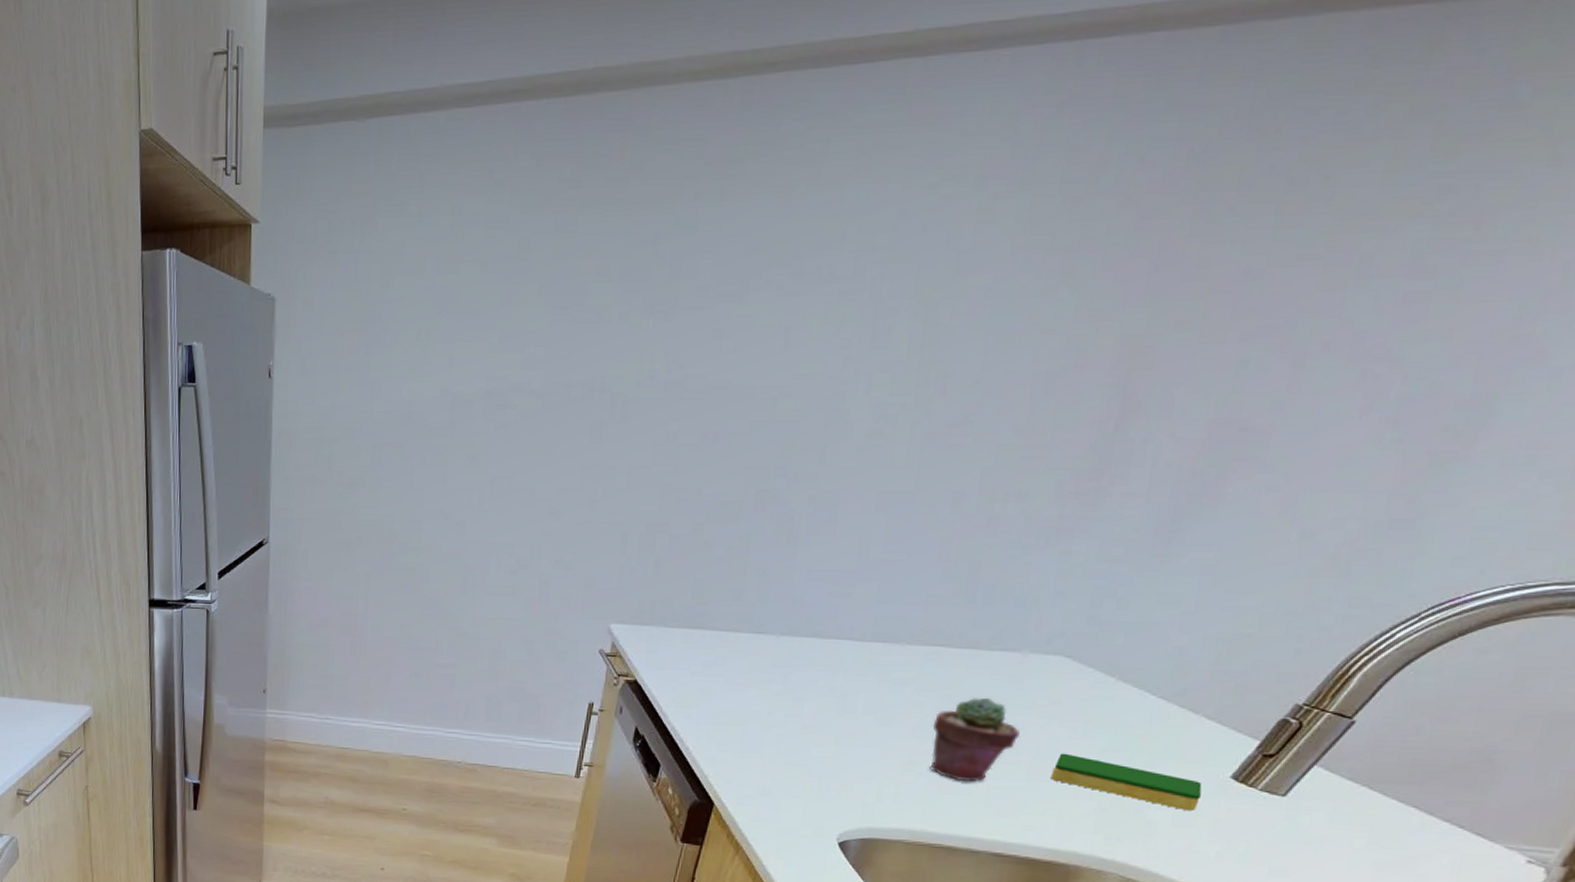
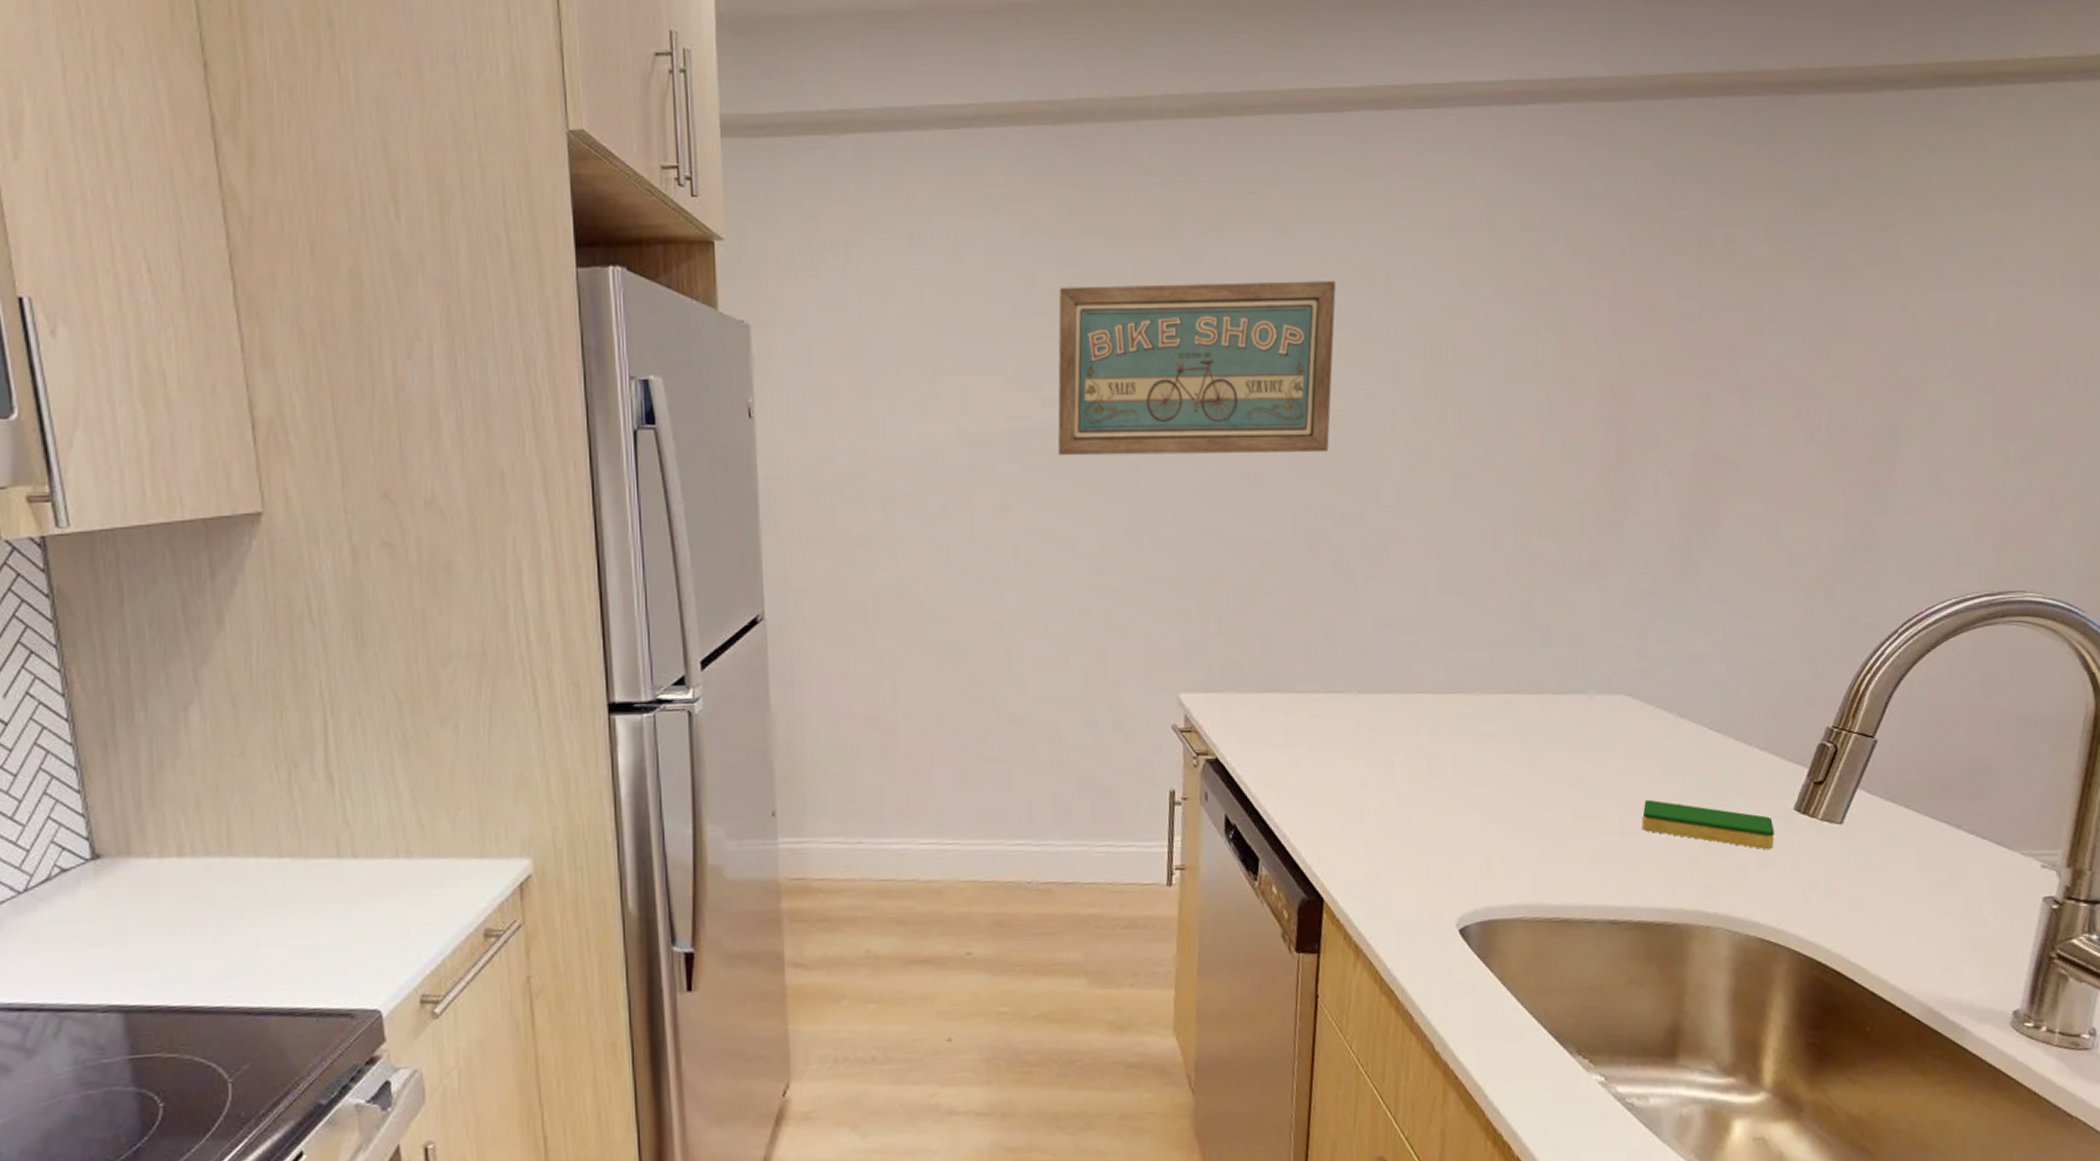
wall art: none [529,244,835,415] -> present [1057,281,1337,456]
potted succulent: present [929,697,1020,782] -> none [1523,745,1604,843]

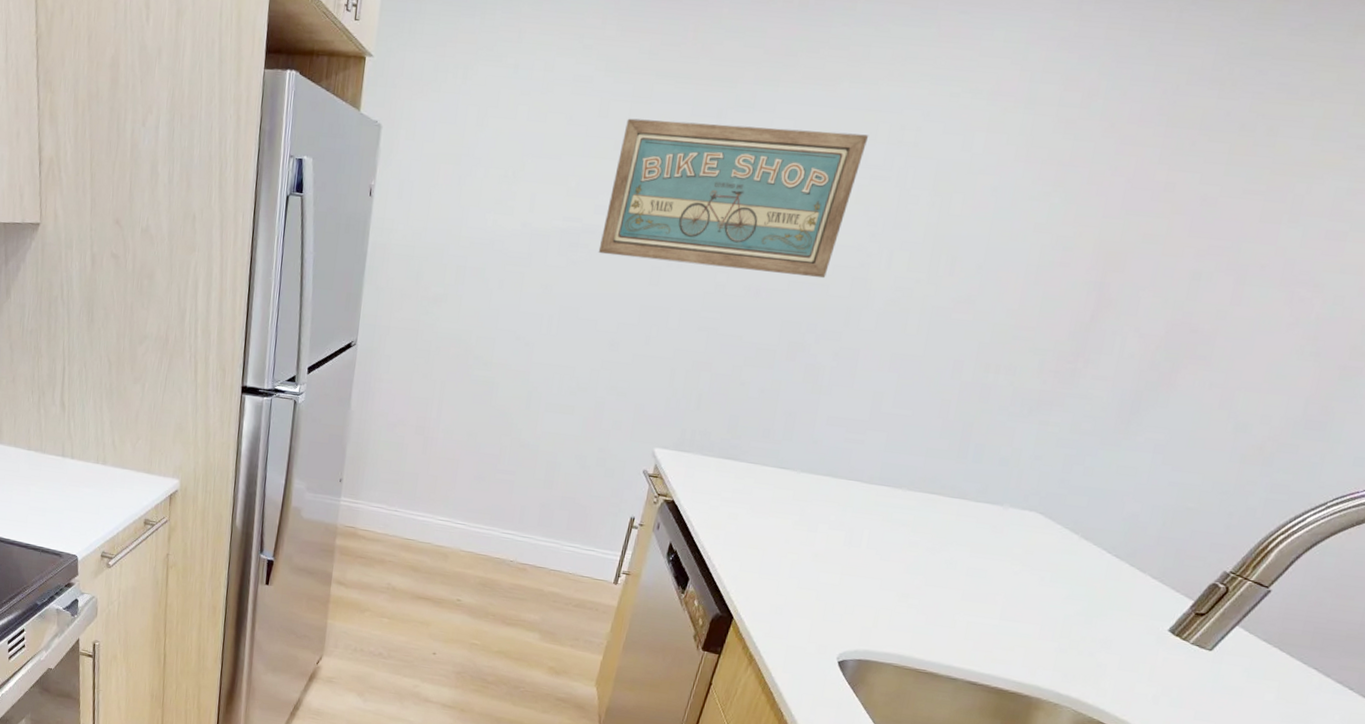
dish sponge: present [1641,799,1775,850] -> none [1020,597,1145,658]

